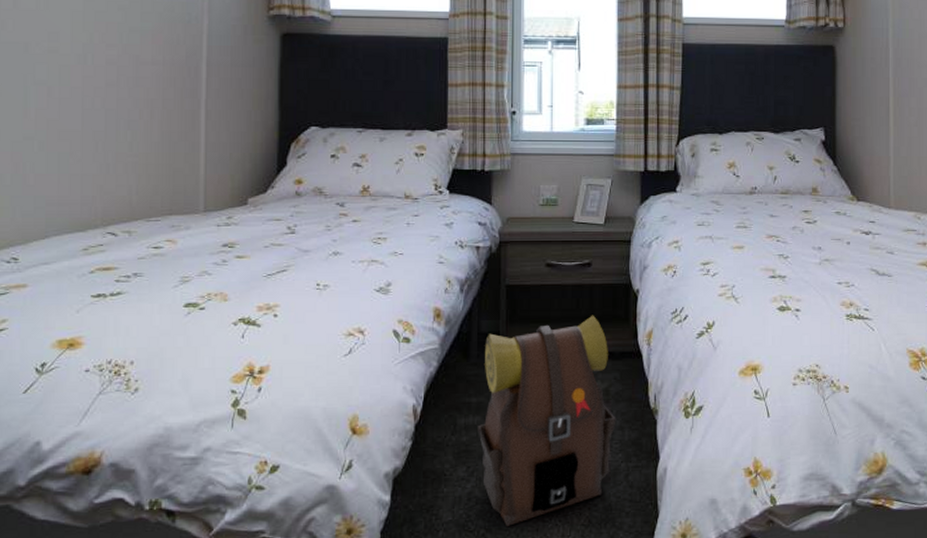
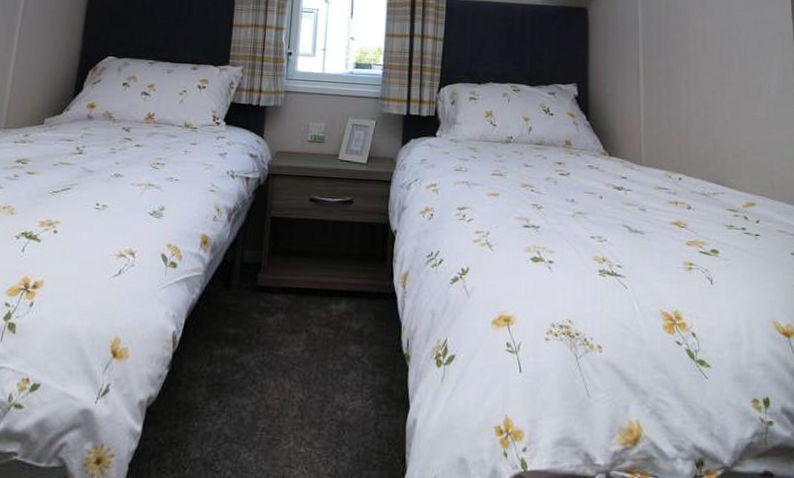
backpack: present [476,315,616,526] -> none [231,252,369,469]

